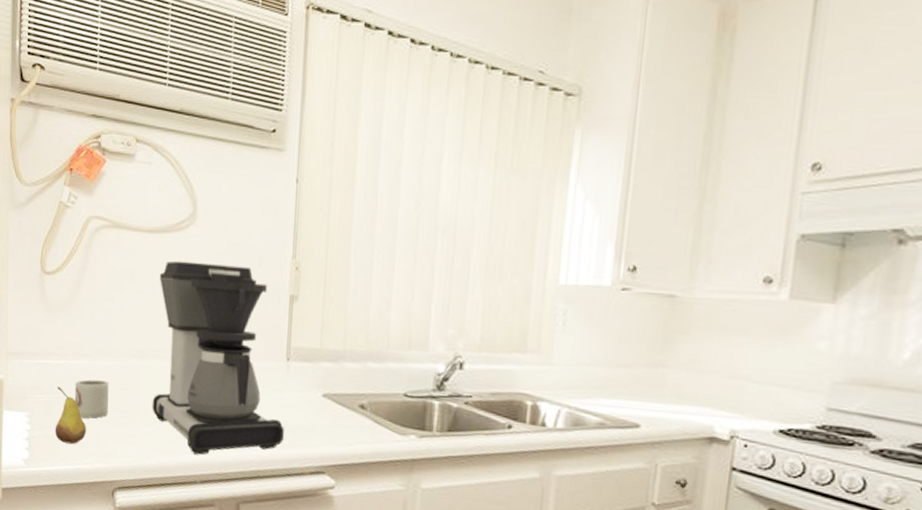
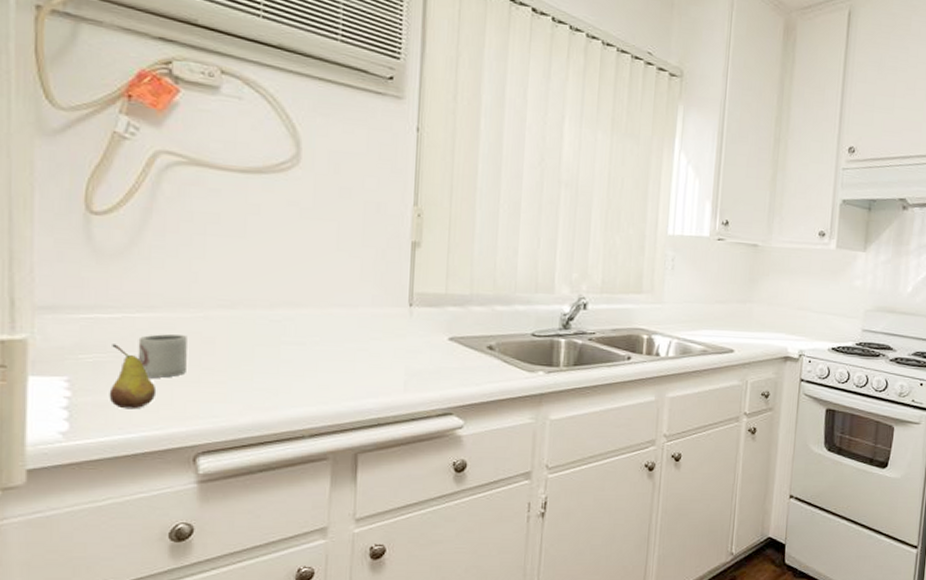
coffee maker: present [152,260,284,455] -> none [246,203,408,408]

